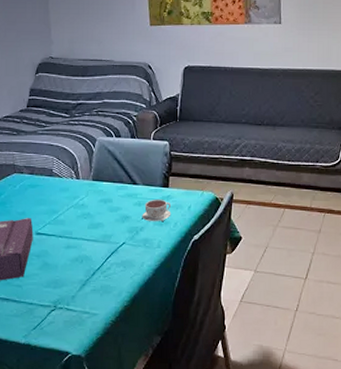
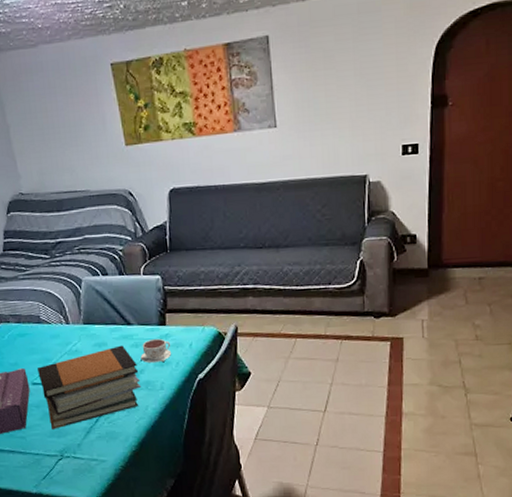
book stack: none [43,203,140,280] -> present [38,345,142,429]

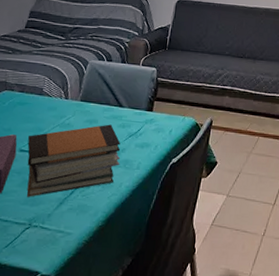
coffee cup: present [140,338,172,364] -> none [124,121,154,144]

